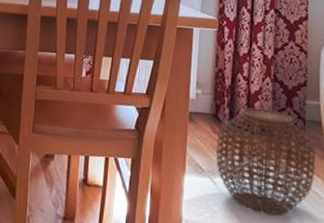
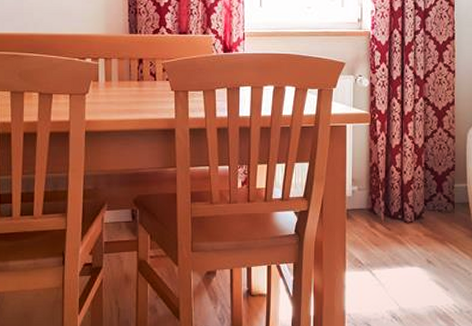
woven basket: present [216,107,316,215] -> none [374,197,465,295]

